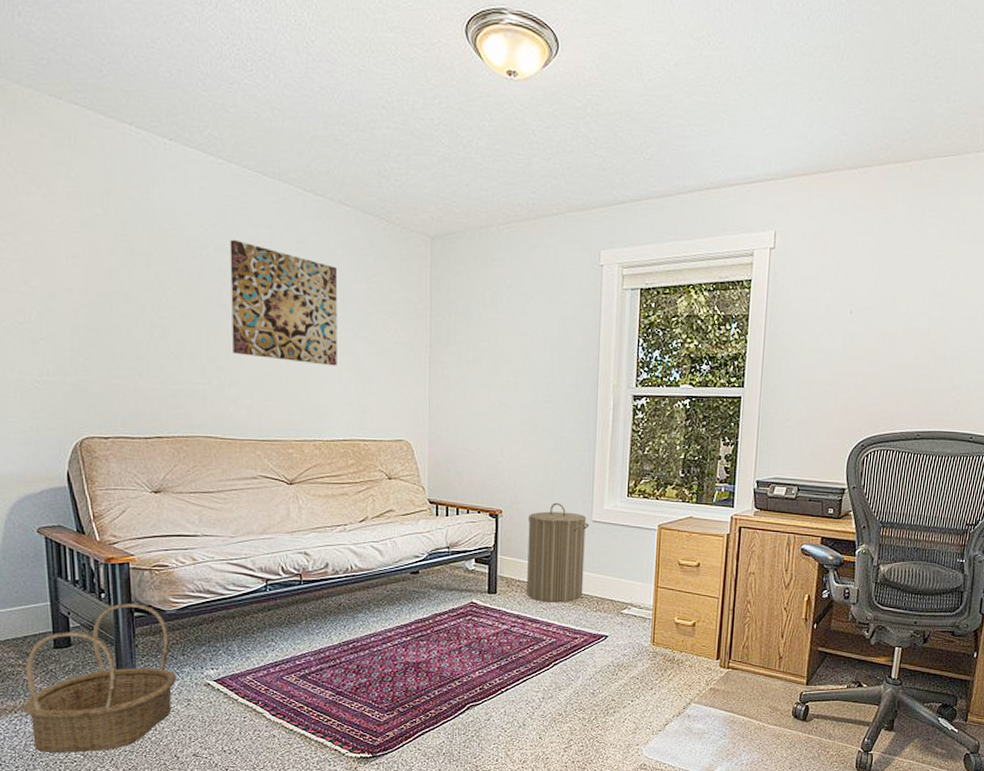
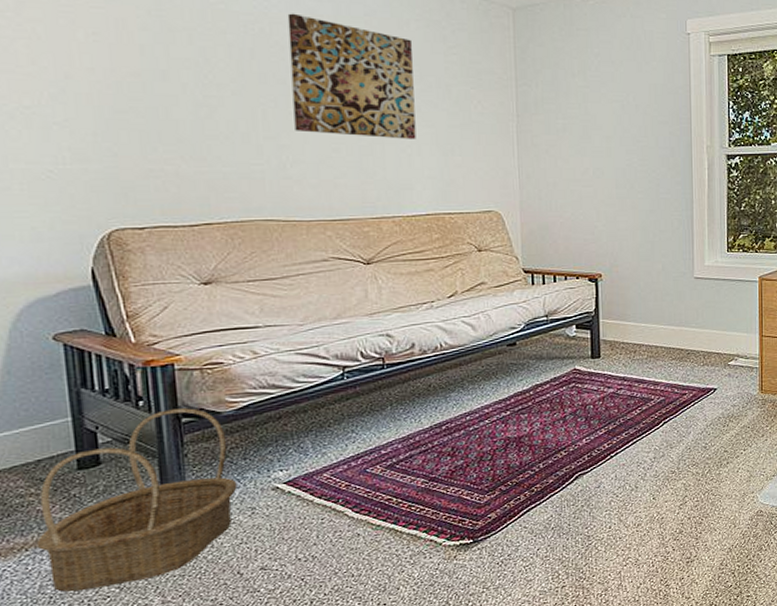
laundry hamper: present [527,502,589,603] -> none [629,262,691,362]

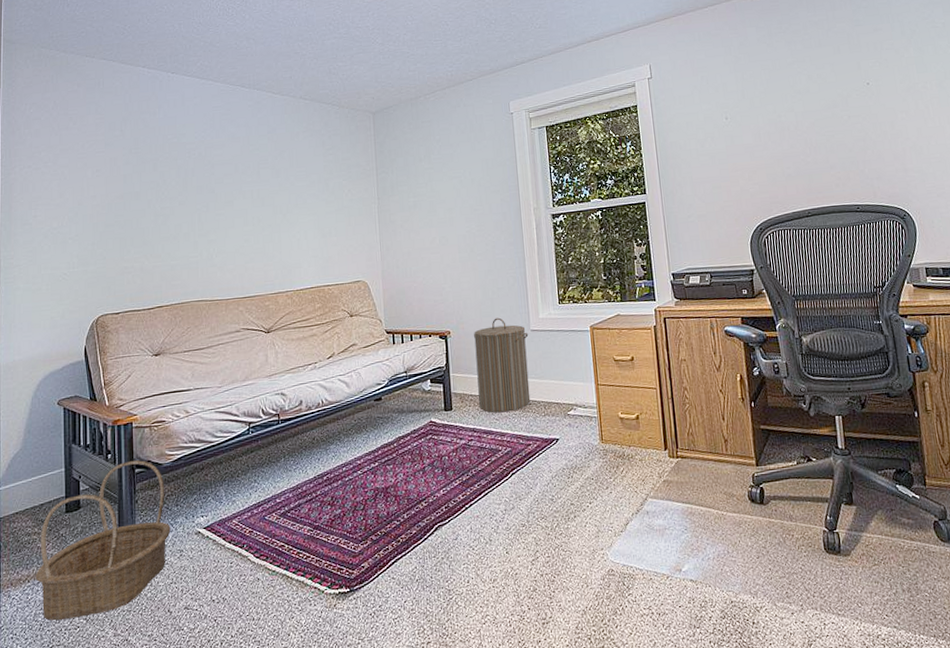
wall art: present [287,13,416,139] -> none [217,138,304,229]
laundry hamper: none [629,262,691,362] -> present [474,317,531,413]

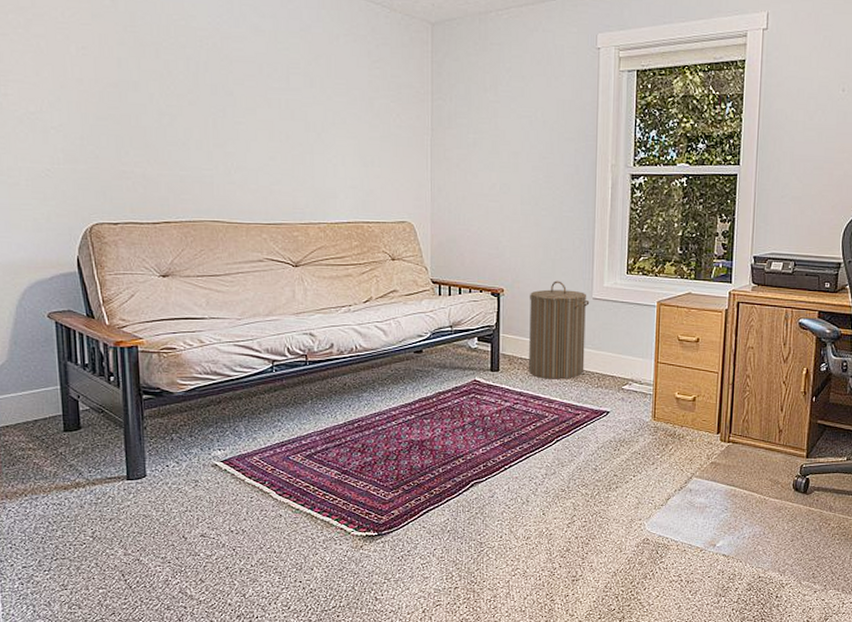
basket: present [35,460,171,621] -> none [33,386,185,536]

